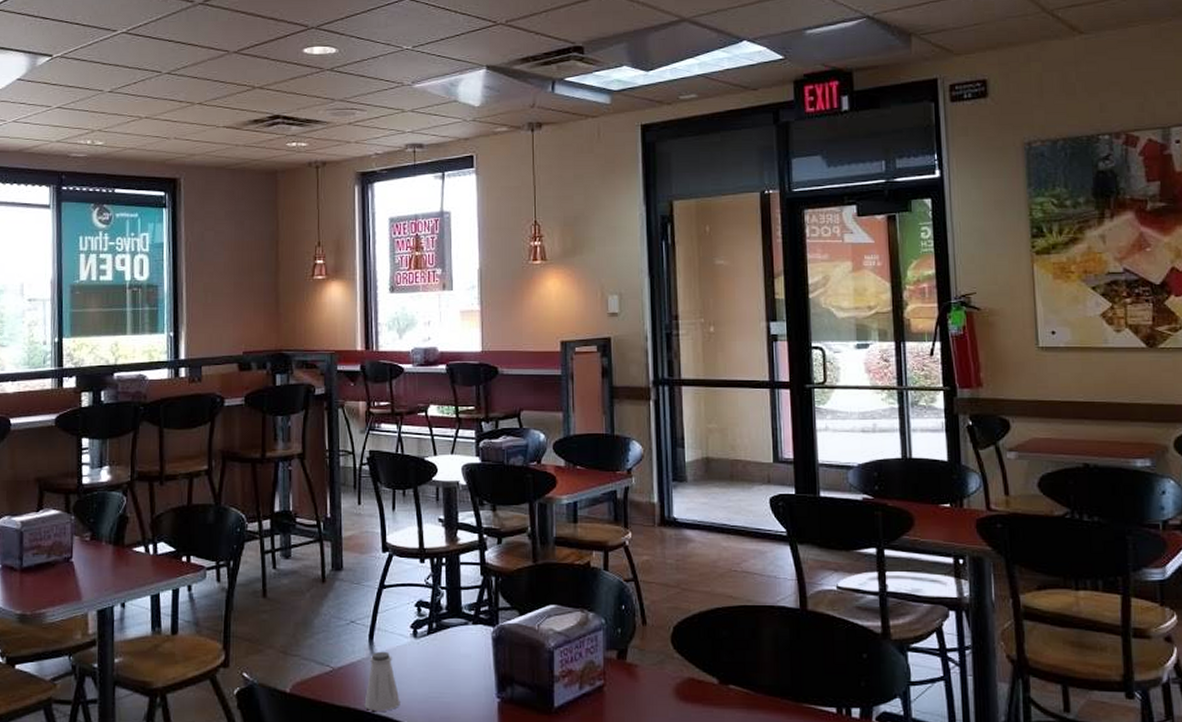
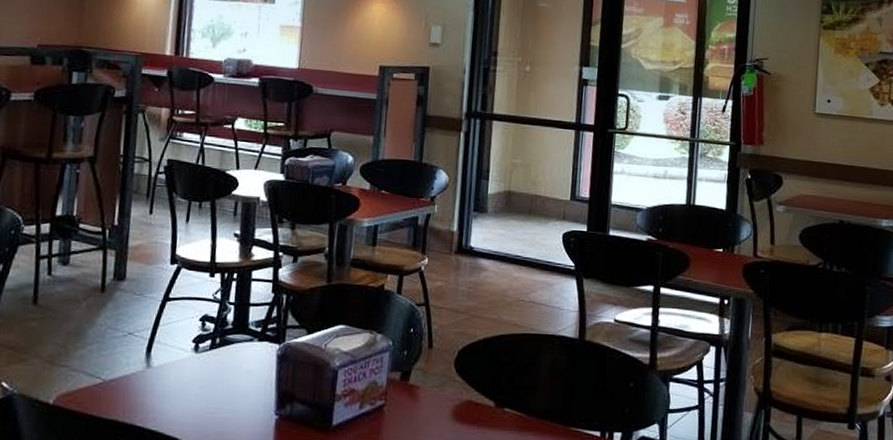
saltshaker: present [364,651,400,711] -> none [133,364,173,425]

